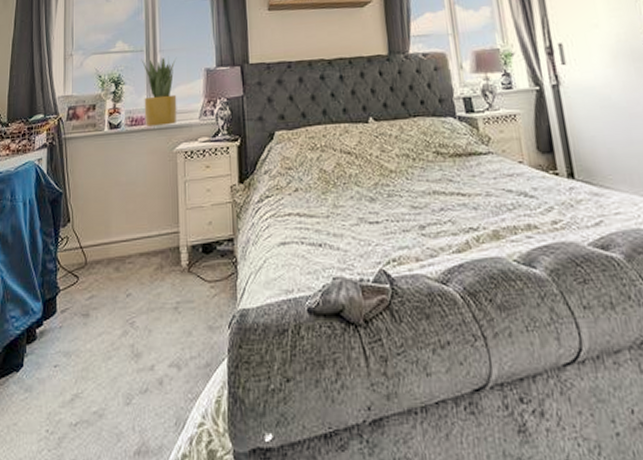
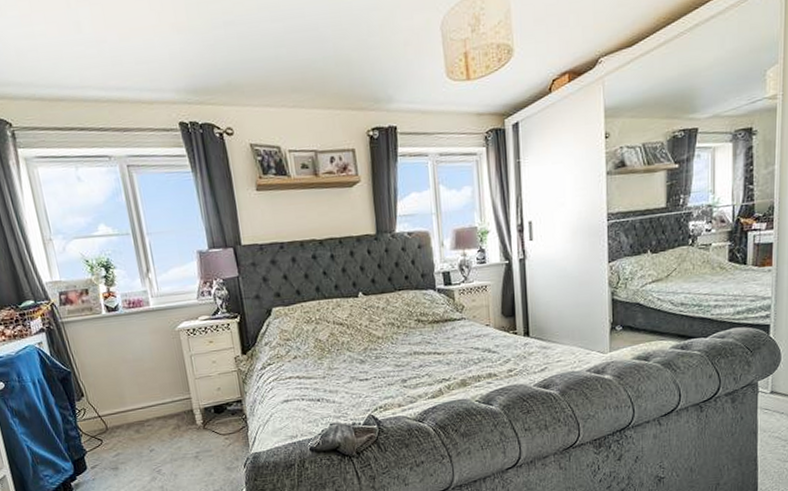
planter: present [141,56,177,128] -> none [128,239,175,309]

